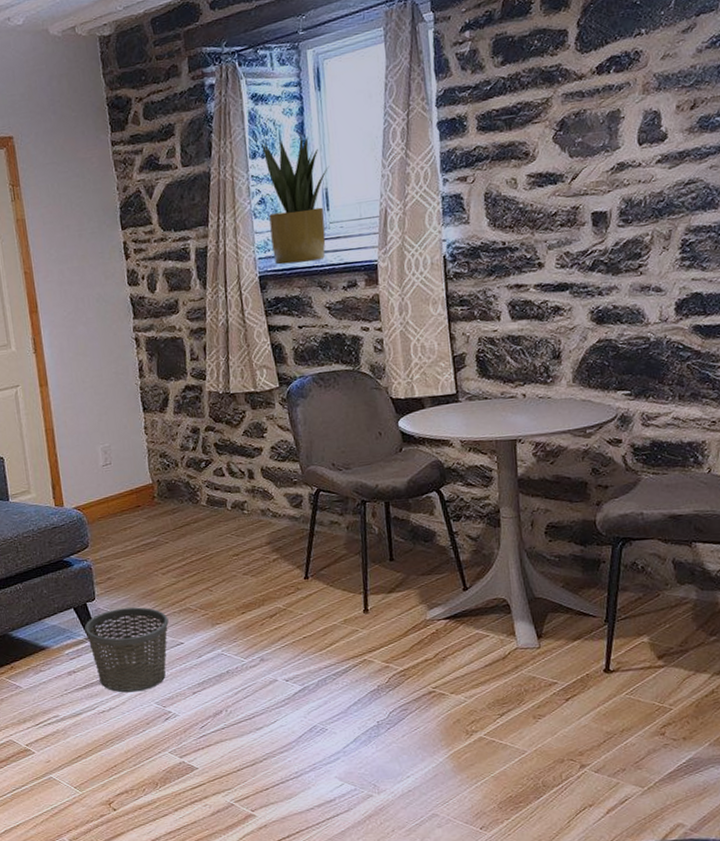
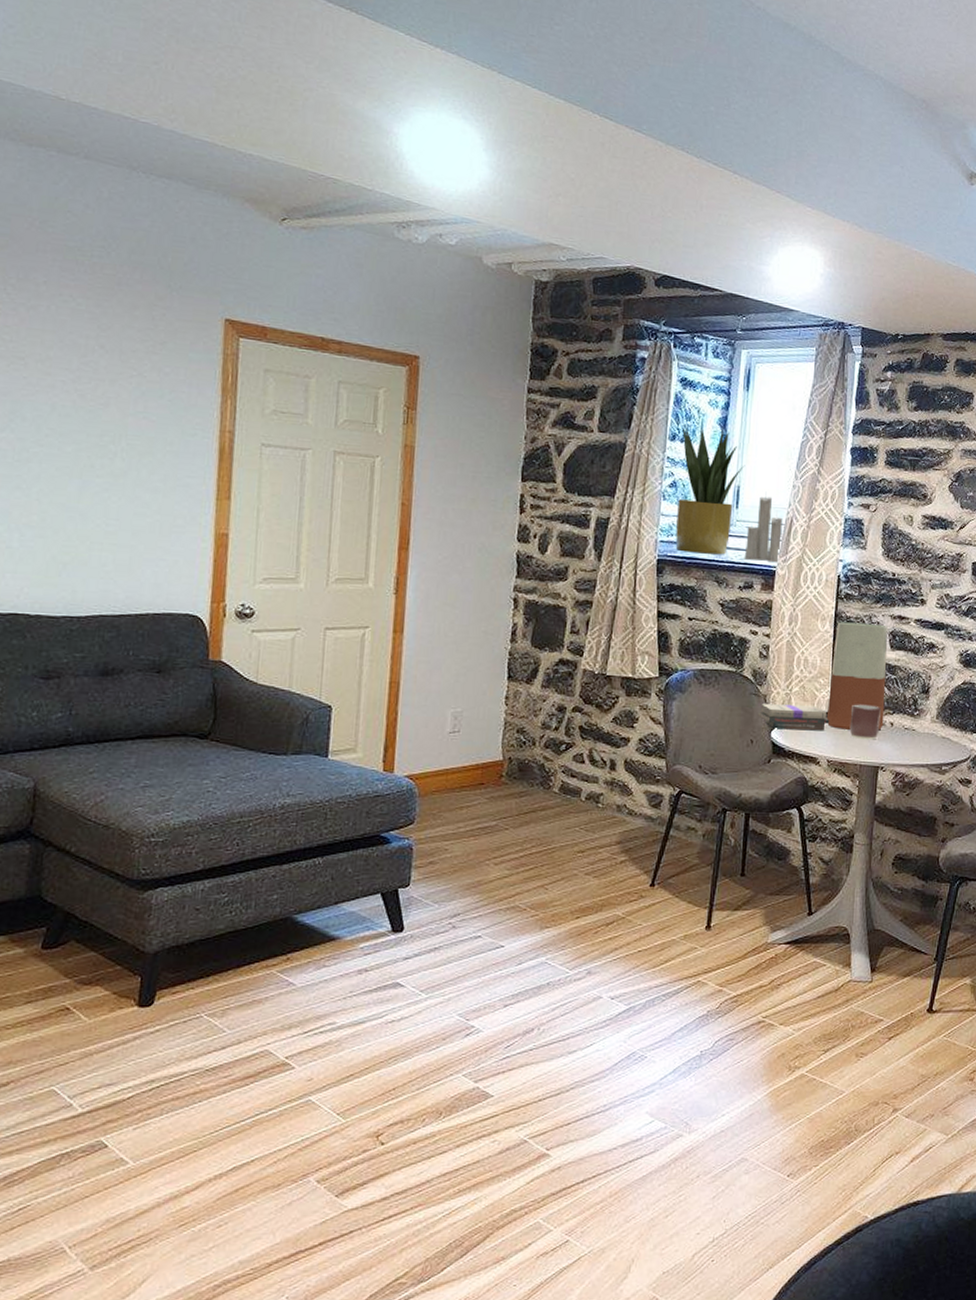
basket: present [84,607,169,693] -> none [388,899,492,1000]
candle: none [341,184,378,261] -> present [743,488,783,563]
books: none [381,390,457,419] -> present [757,704,830,731]
vase: none [449,297,516,409] -> present [826,621,888,731]
mug: none [477,379,512,416] -> present [849,704,881,740]

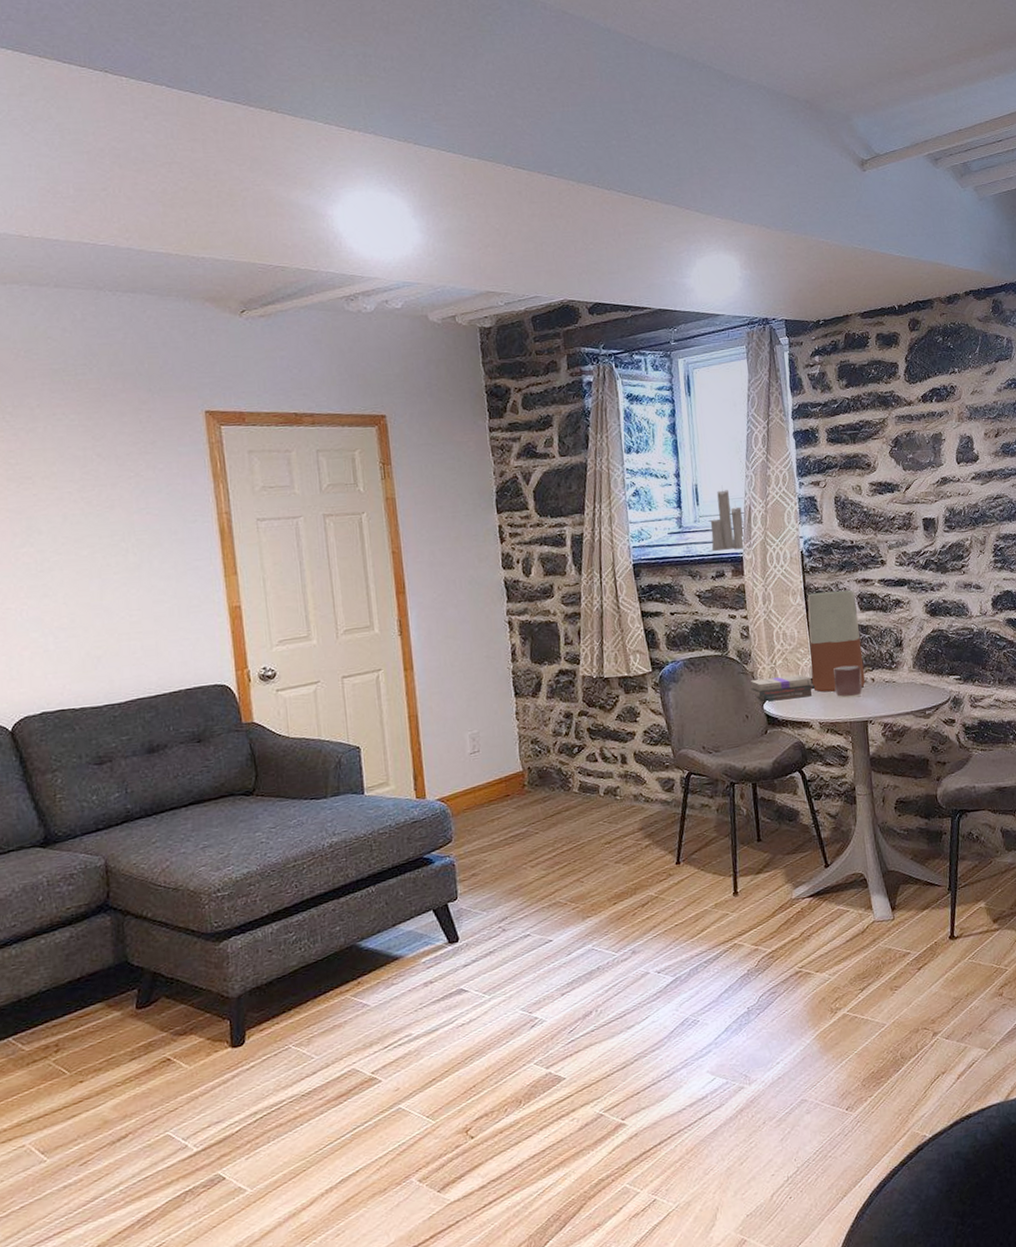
planter: present [675,426,745,556] -> none [636,432,699,554]

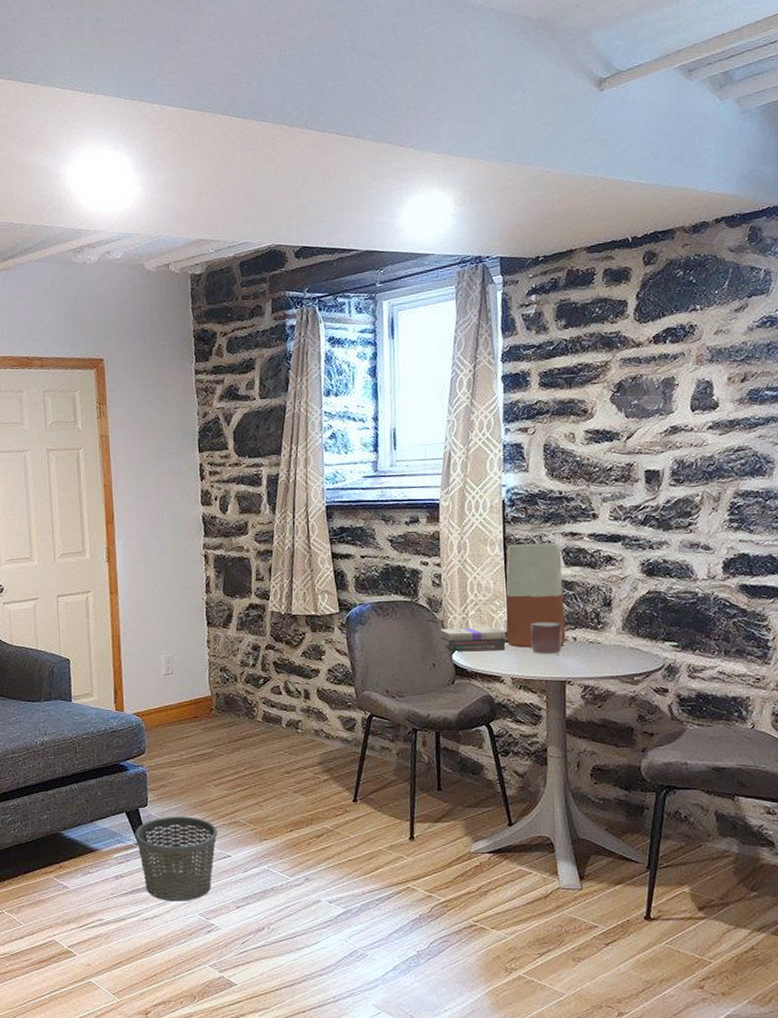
basket: none [443,904,537,1001] -> present [134,816,218,901]
candle: present [710,483,743,552] -> none [407,427,442,497]

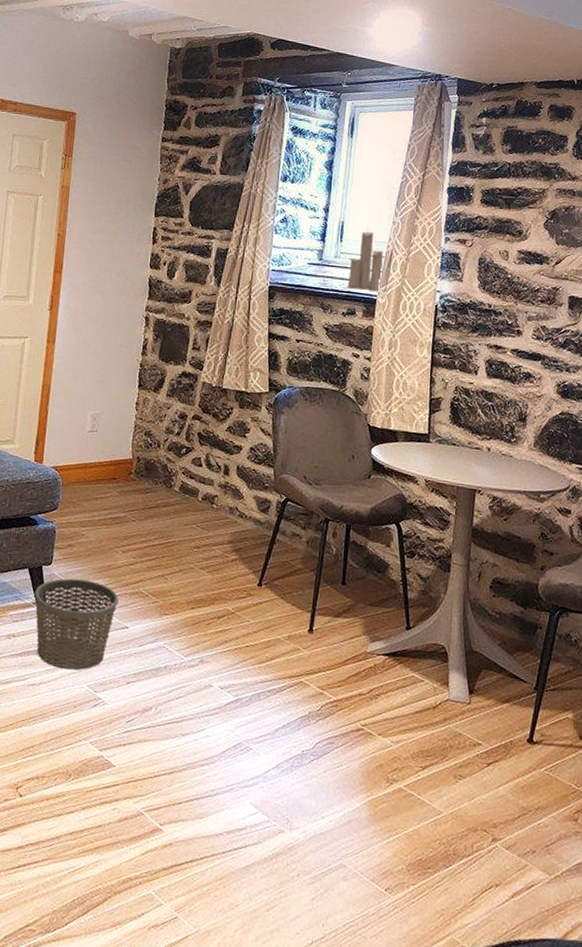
candle: none [407,427,442,497] -> present [347,224,383,292]
books: present [437,627,510,652] -> none [358,422,428,452]
vase: present [505,543,566,648] -> none [424,348,484,455]
mug: present [530,622,563,656] -> none [447,427,478,464]

